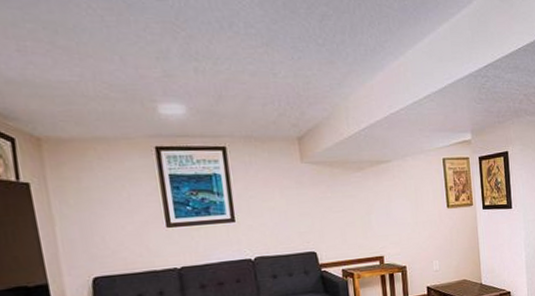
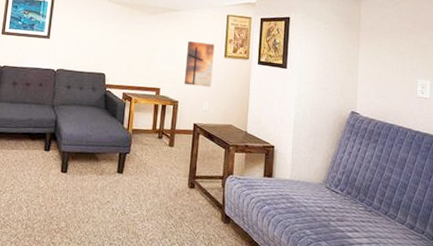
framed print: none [402,194,439,247] -> present [182,40,215,87]

